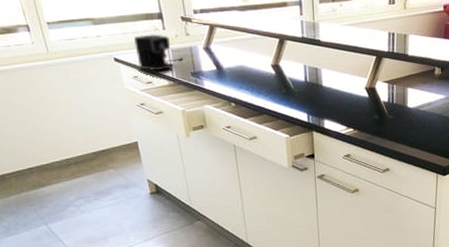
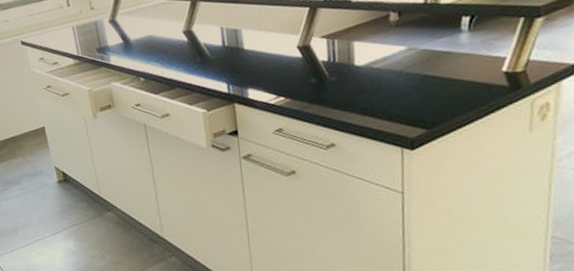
coffee maker: present [134,34,183,71] -> none [40,12,88,52]

